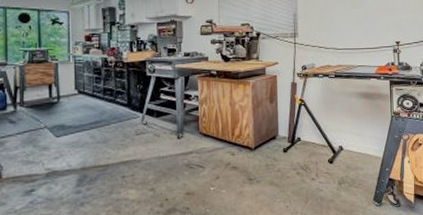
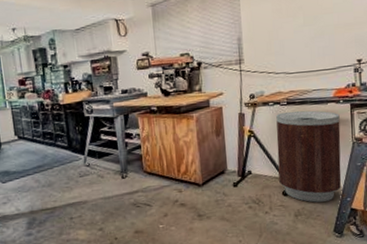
trash can: none [324,83,381,171] -> present [276,110,342,203]

